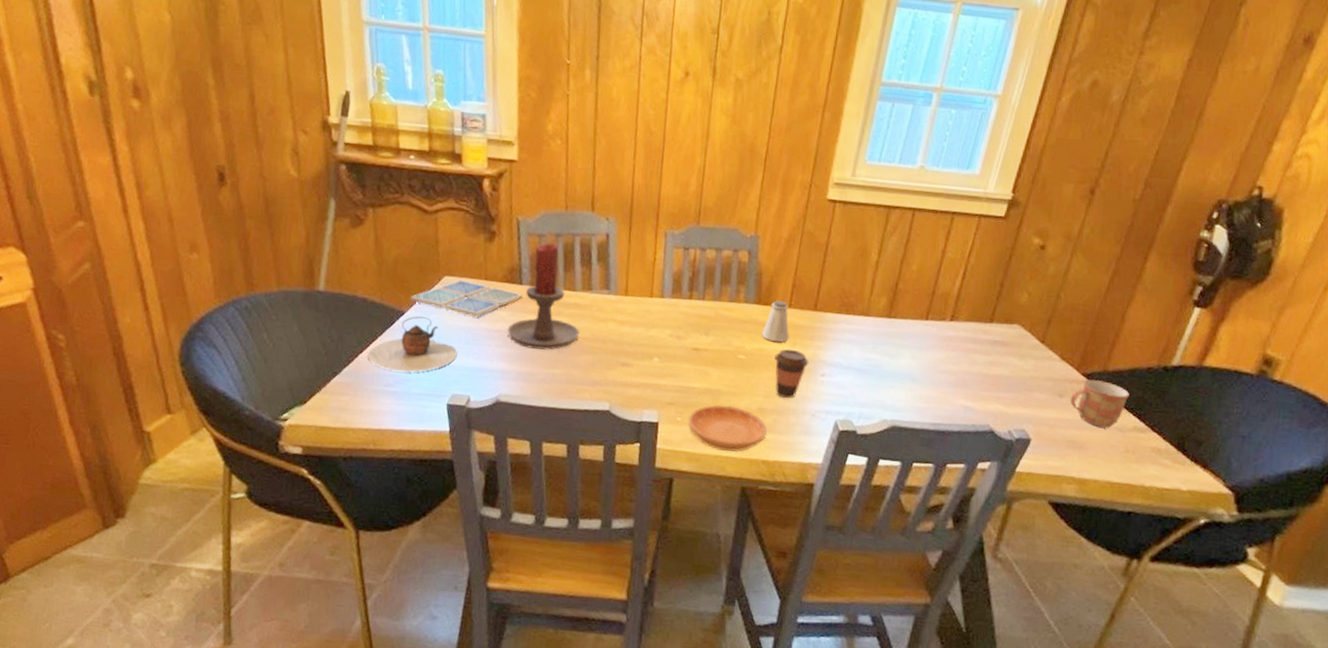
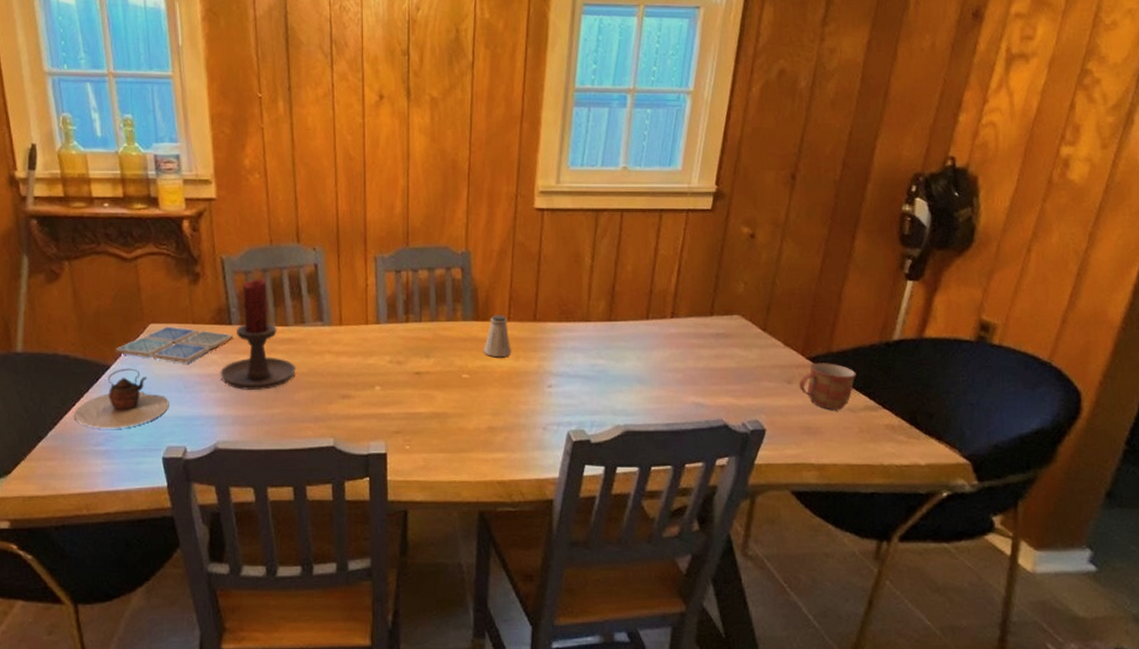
saucer: present [687,405,767,452] -> none [416,428,500,475]
coffee cup: present [774,348,809,398] -> none [499,363,535,413]

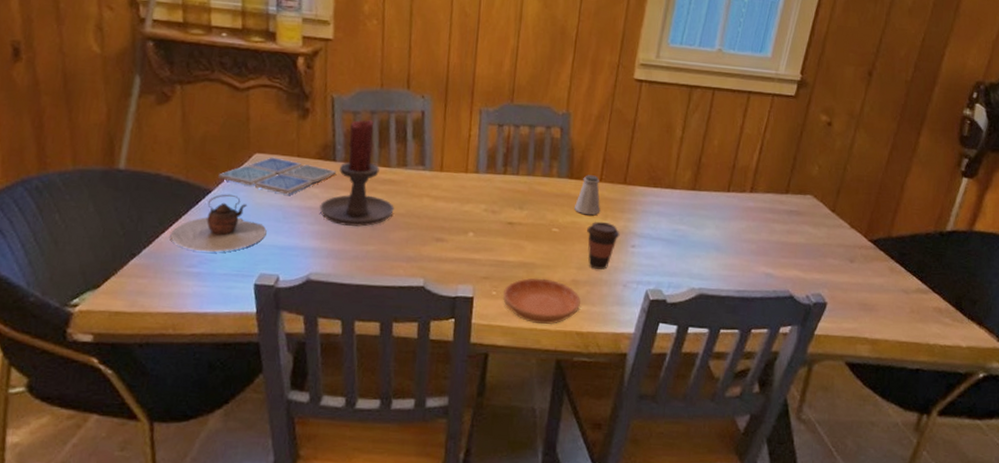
saucer: none [416,428,500,475] -> present [502,278,581,324]
coffee cup: none [499,363,535,413] -> present [587,221,620,270]
mug: present [798,363,856,410] -> none [860,245,912,290]

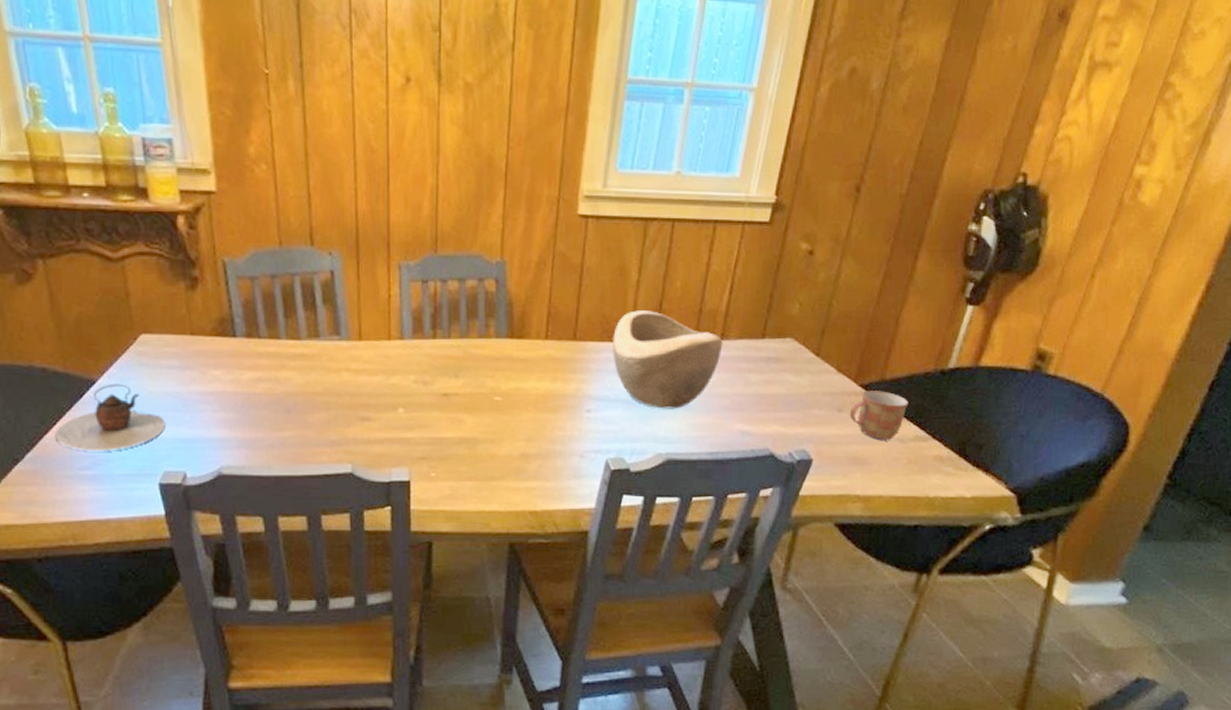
drink coaster: present [218,157,337,195] -> none [101,337,239,380]
candle holder: present [319,120,394,227] -> none [223,286,309,410]
saucer: present [502,278,581,324] -> none [443,454,533,505]
saltshaker: present [575,175,601,215] -> none [518,332,548,379]
coffee cup: present [587,221,620,270] -> none [534,385,573,440]
decorative bowl: none [657,162,752,250] -> present [613,310,723,409]
mug: none [860,245,912,290] -> present [849,391,909,440]

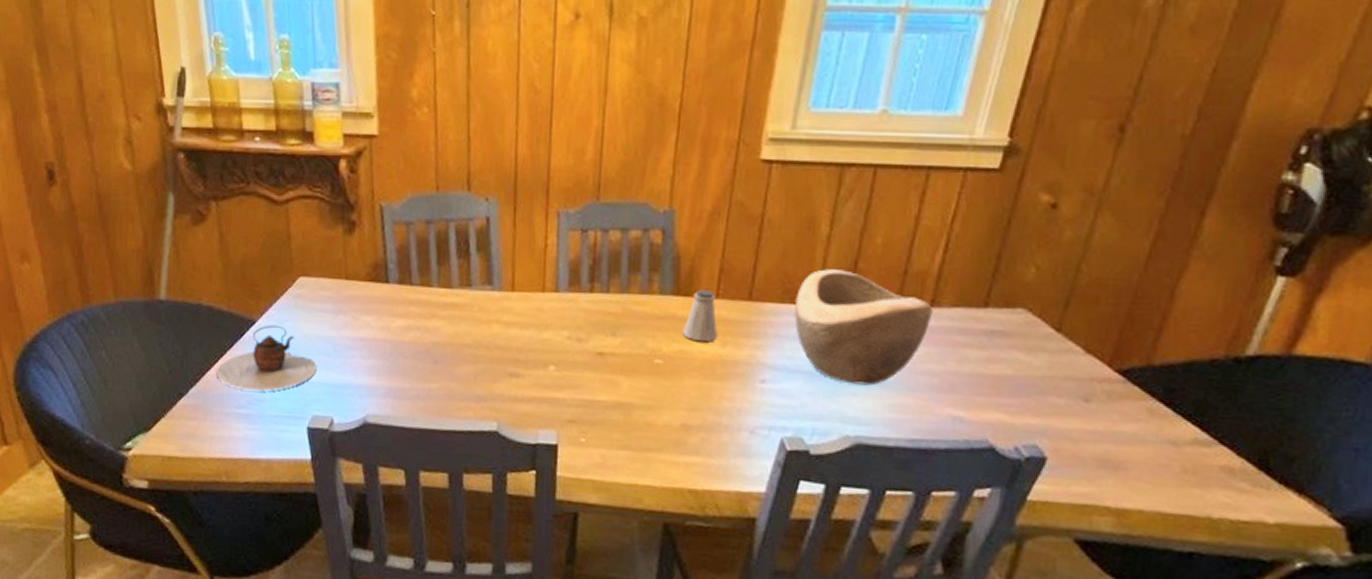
saltshaker: none [518,332,548,379] -> present [683,289,718,342]
mug: present [849,391,909,440] -> none [1099,377,1186,441]

